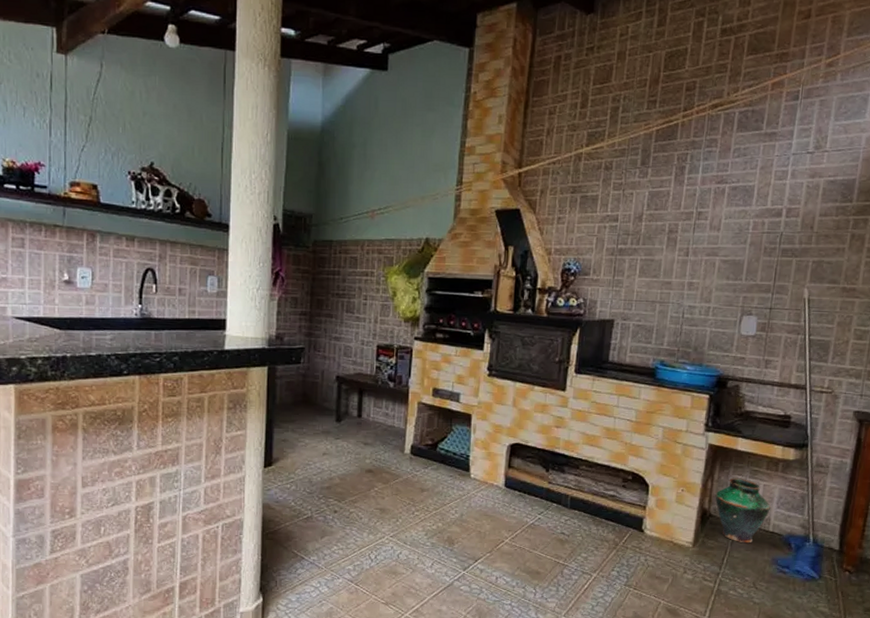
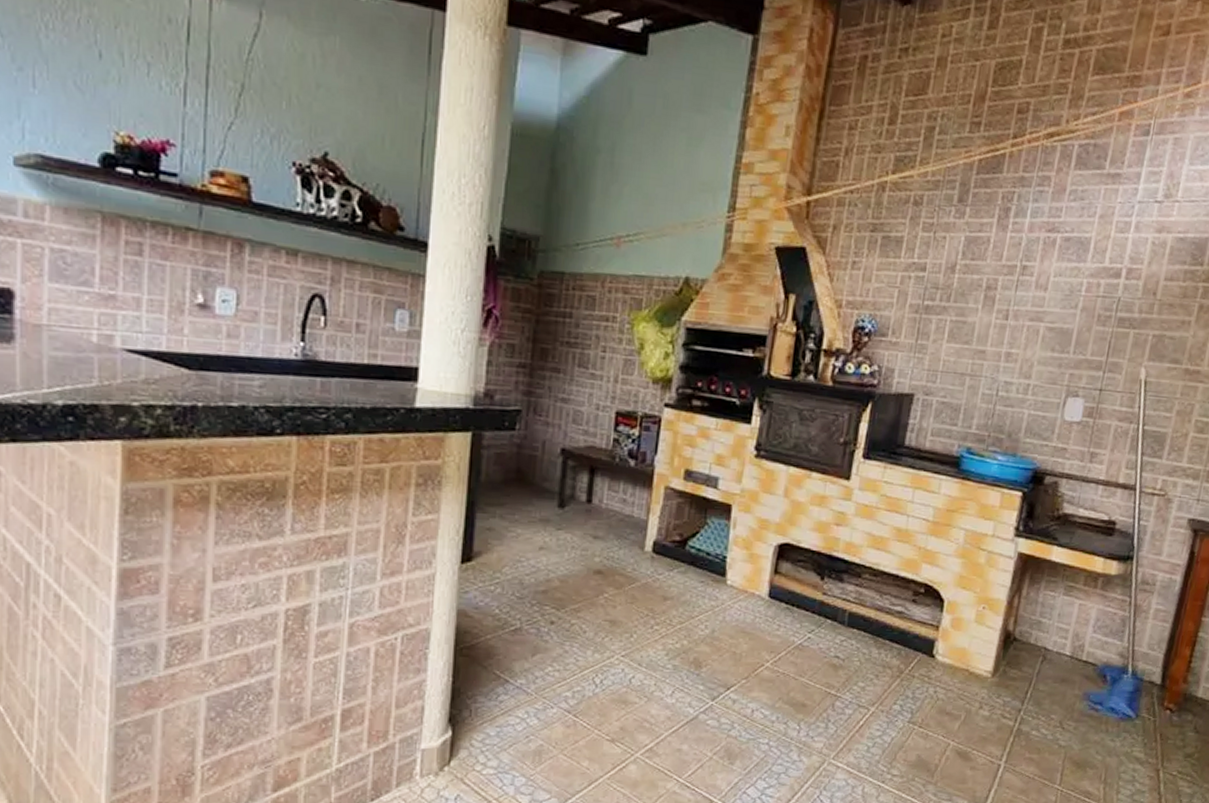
vase: present [715,477,771,544] -> none [1021,594,1086,674]

